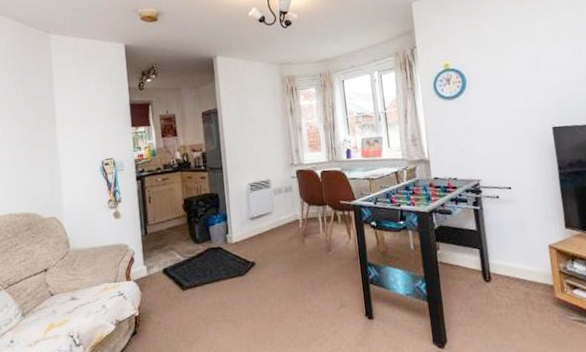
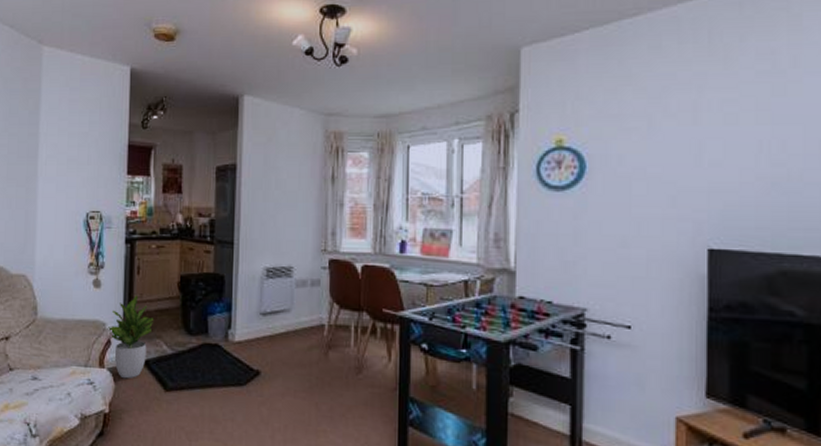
potted plant: none [129,219,167,287] -> present [107,295,154,379]

